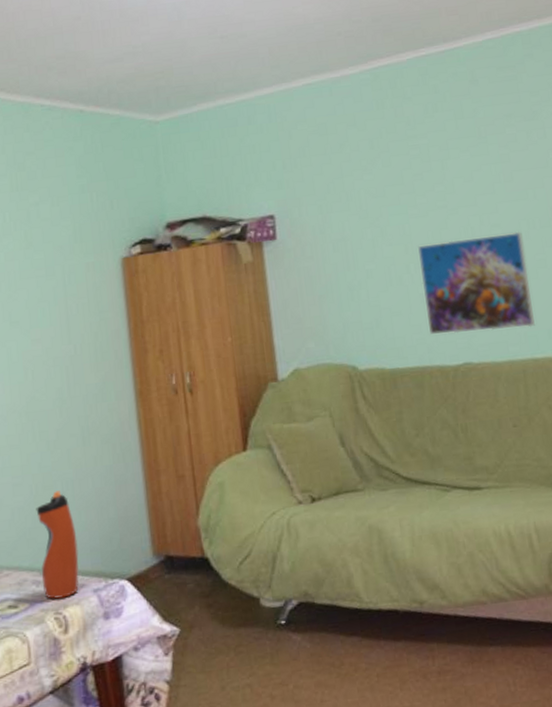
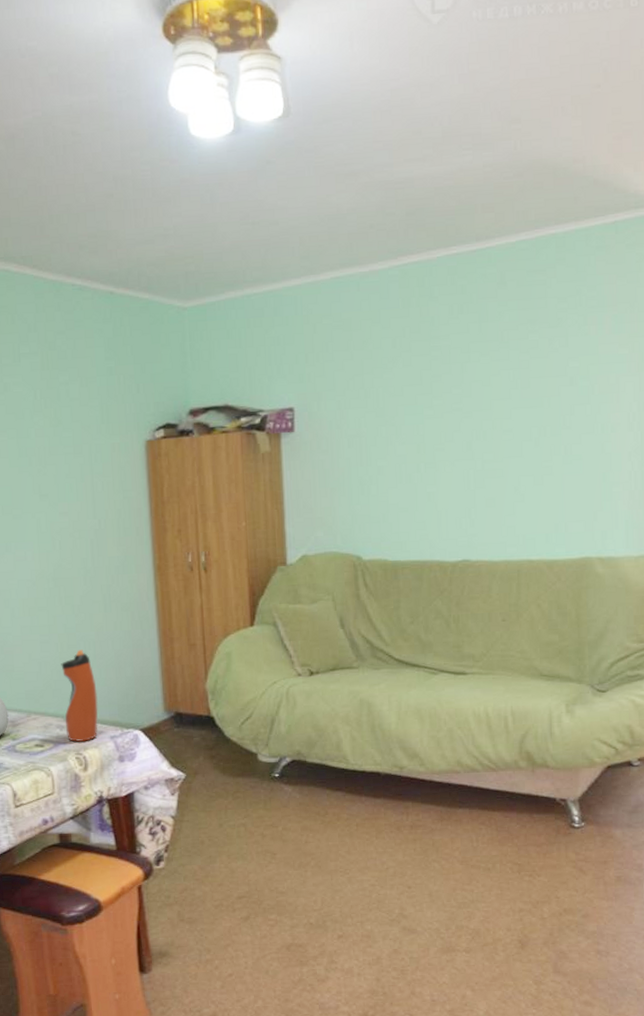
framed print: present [418,231,535,335] -> none [430,438,534,532]

